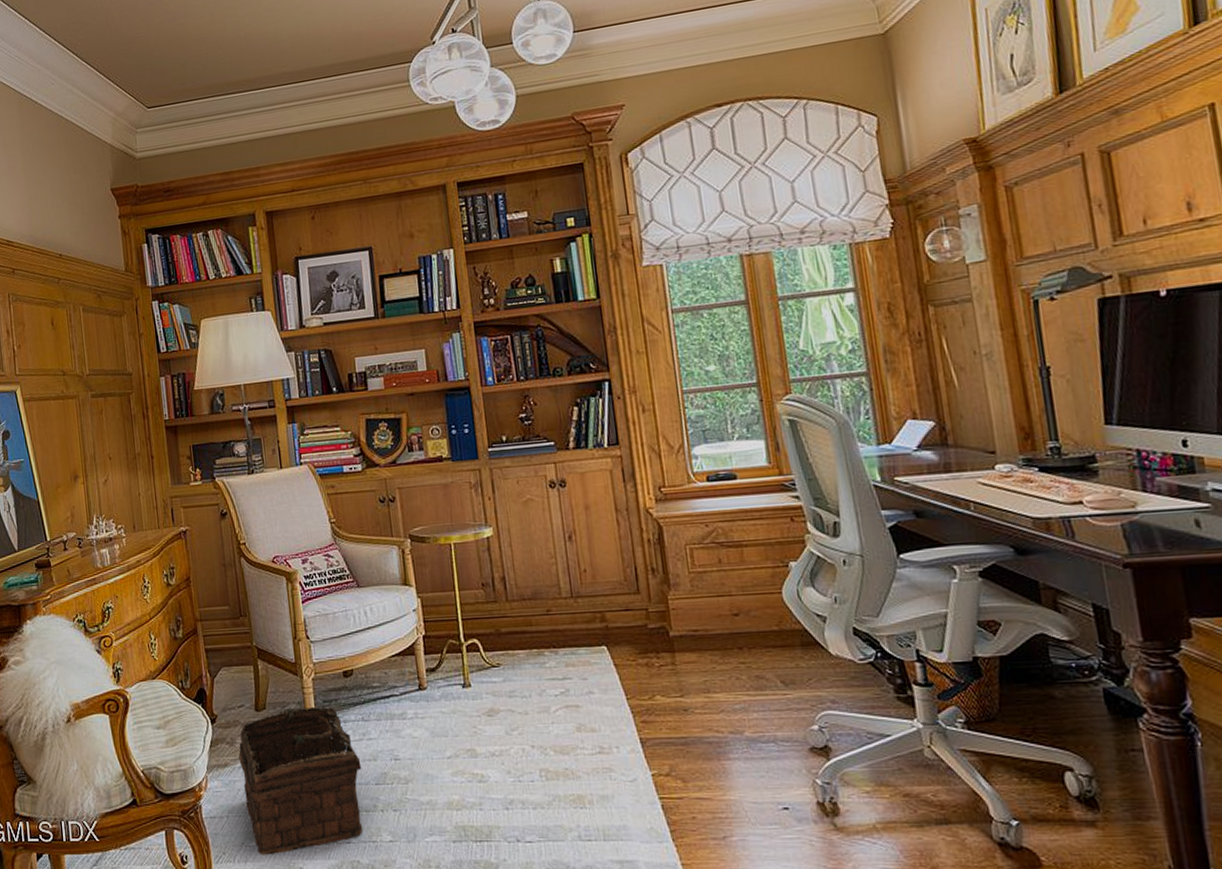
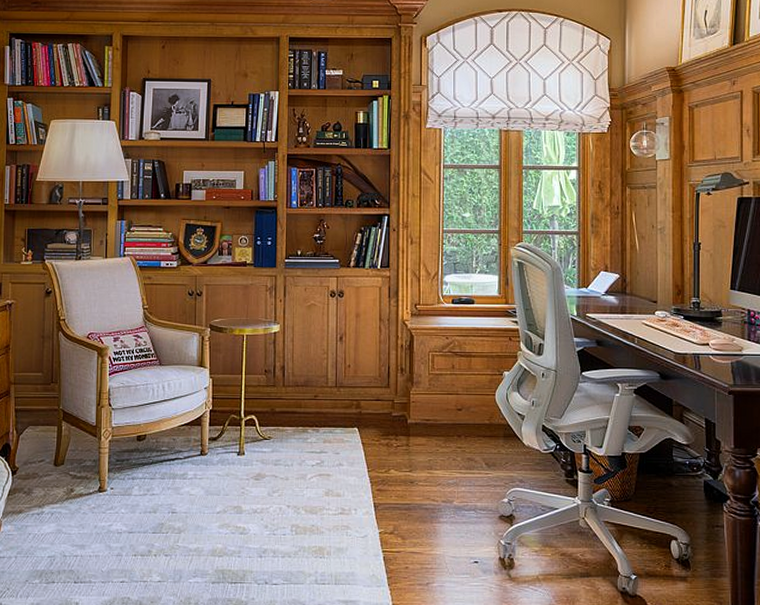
basket: present [238,706,365,855] -> none [33,464,150,592]

